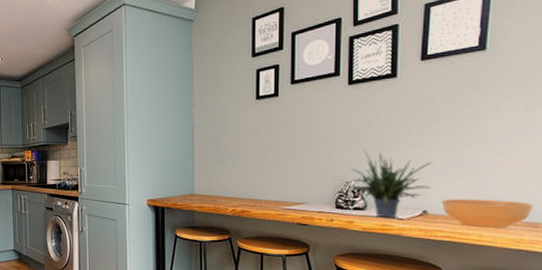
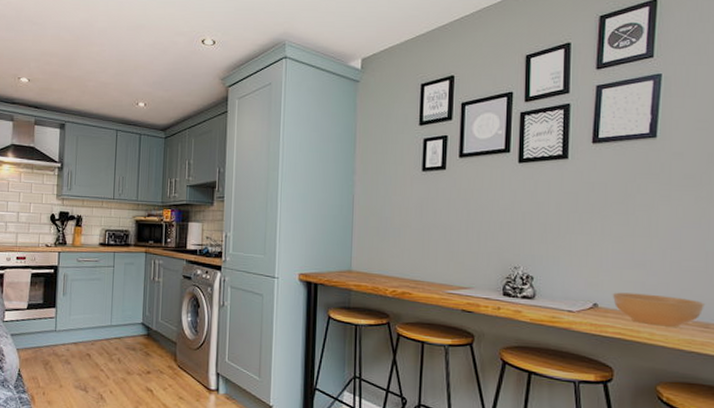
potted plant: present [345,148,433,217] -> none [513,232,604,309]

